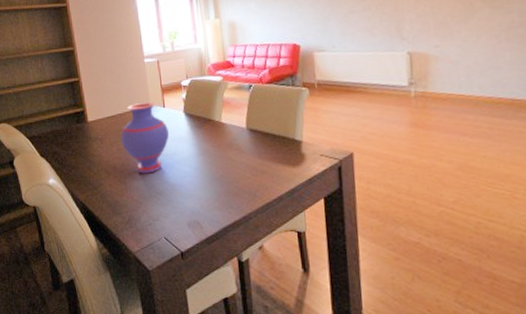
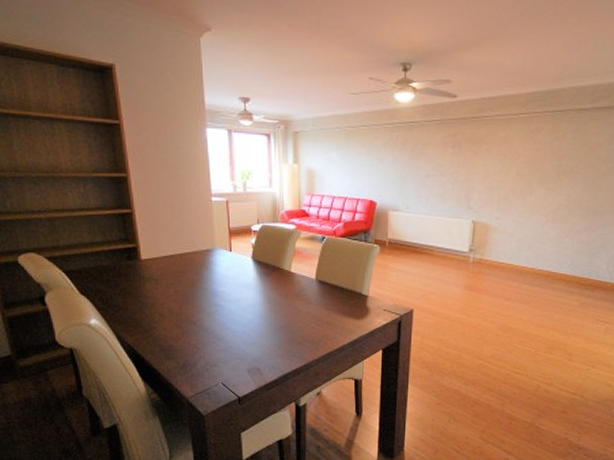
vase: present [121,102,170,174] -> none [179,244,235,319]

